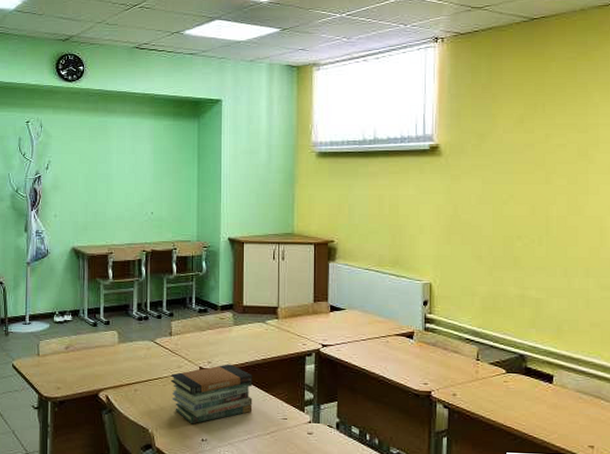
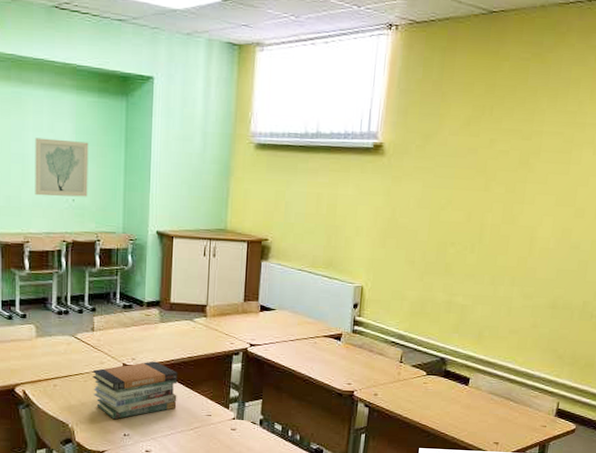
wall art: none [118,159,165,211] -> present [35,138,89,197]

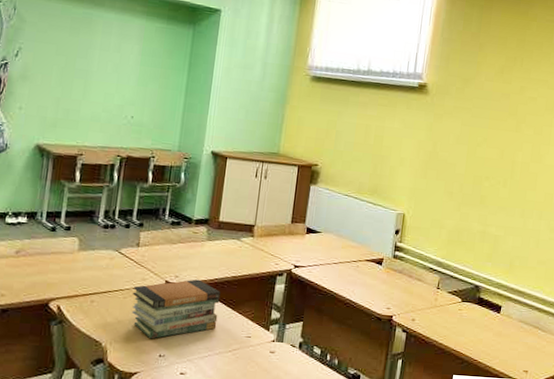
wall art: present [35,138,89,197] -> none [94,56,153,115]

